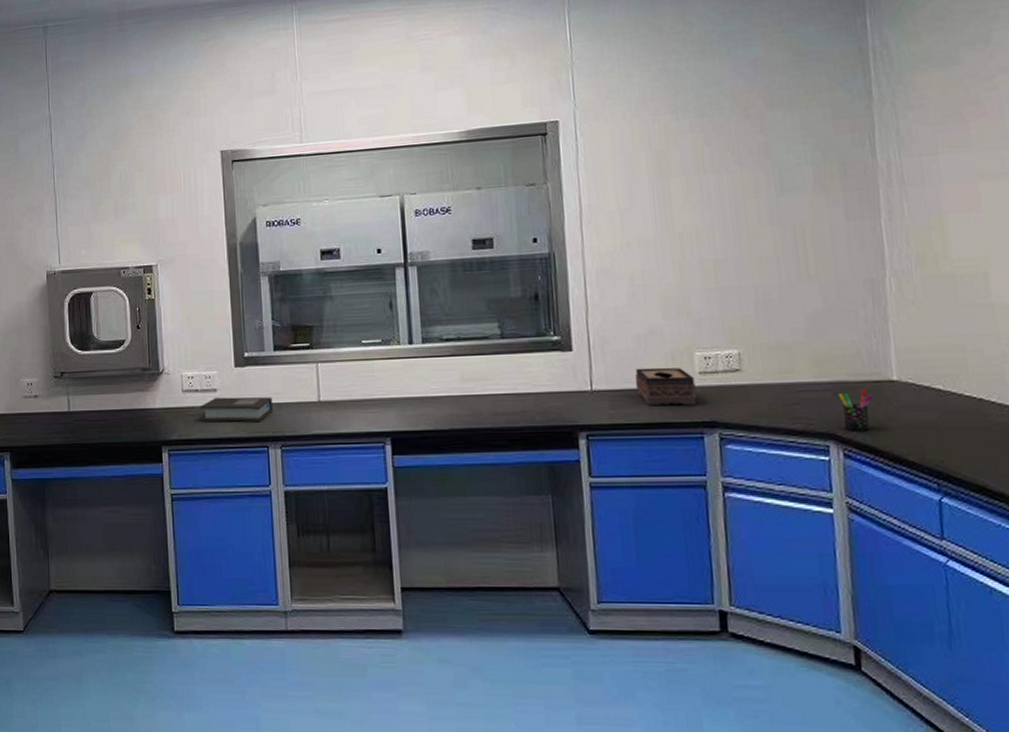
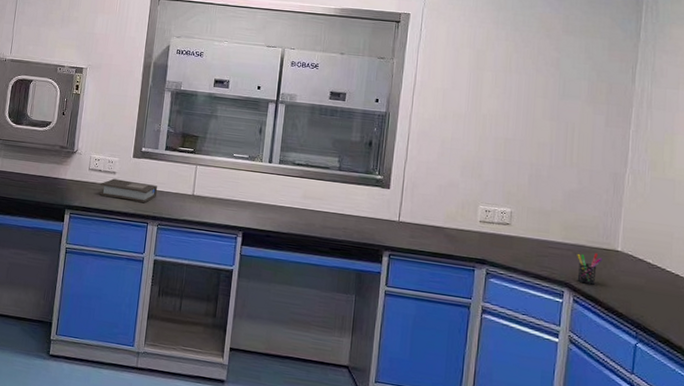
tissue box: present [634,367,697,406] -> none [431,210,476,245]

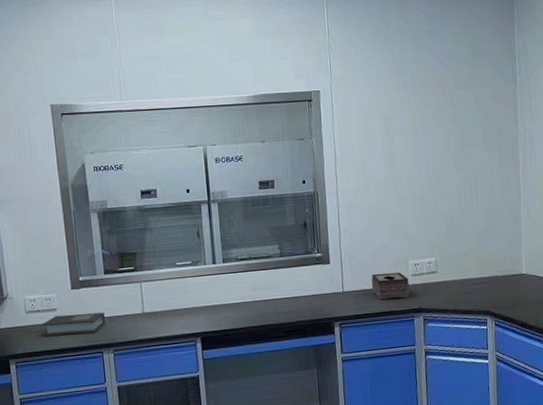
tissue box: none [431,210,476,245] -> present [371,272,410,300]
pen holder: present [577,253,603,285] -> none [493,280,513,309]

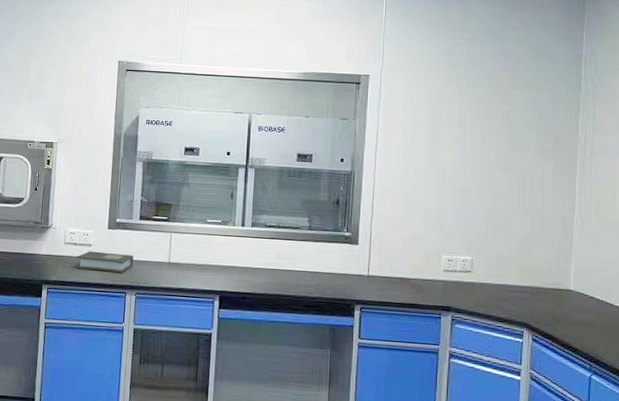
tissue box: present [371,272,410,300] -> none [399,262,440,294]

